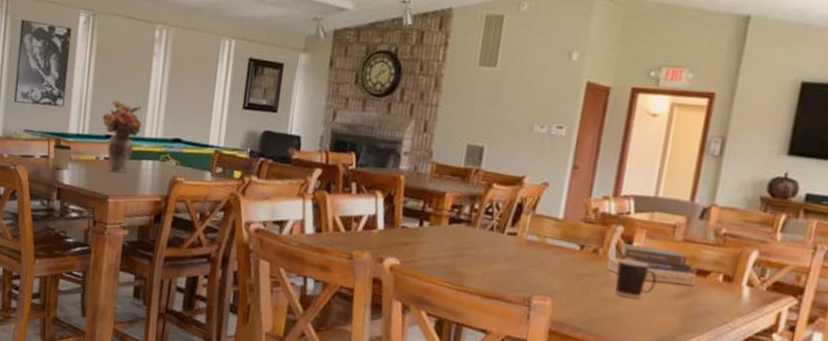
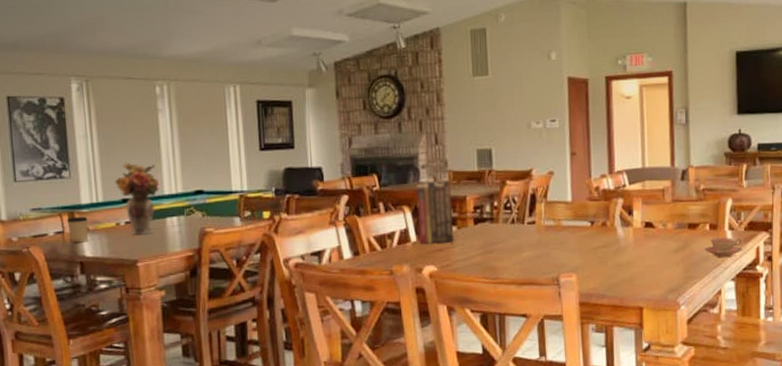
books: none [386,166,432,238] -> present [415,177,453,245]
books: present [606,243,697,286] -> none [615,210,689,241]
mug: present [615,259,657,299] -> none [625,226,658,260]
teacup: none [710,290,760,317] -> present [704,237,743,257]

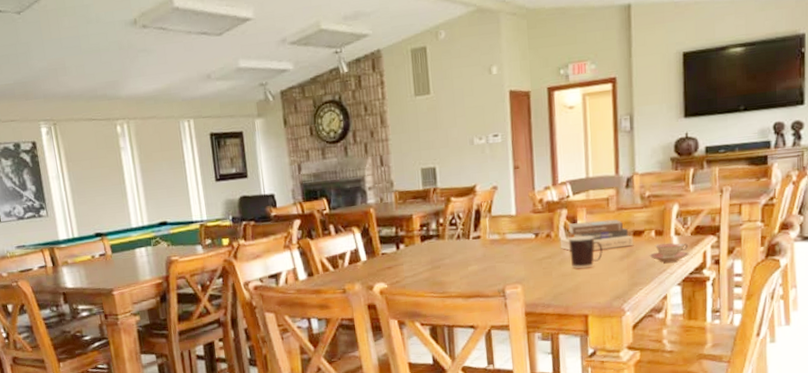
cup: present [66,217,88,243] -> none [48,251,68,276]
flower arrangement: present [115,161,160,235] -> none [87,198,128,266]
books: present [415,177,453,245] -> none [363,197,402,264]
books: none [615,210,689,241] -> present [560,219,634,251]
mug: none [625,226,658,260] -> present [569,235,603,269]

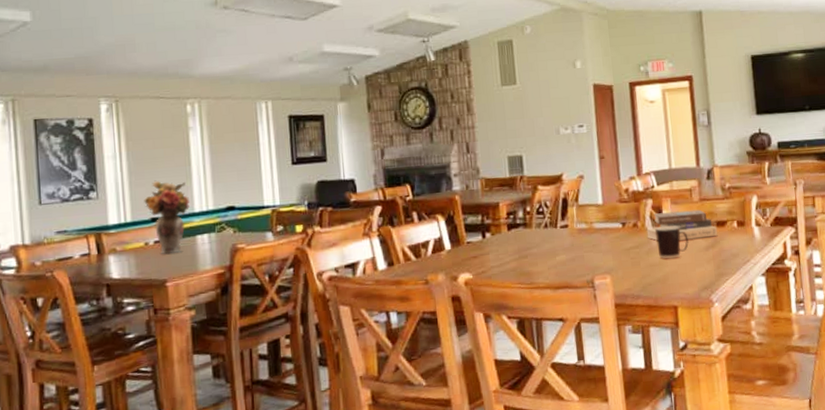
flower arrangement: none [87,198,128,266] -> present [144,180,191,254]
teacup: present [649,242,689,263] -> none [733,233,771,253]

